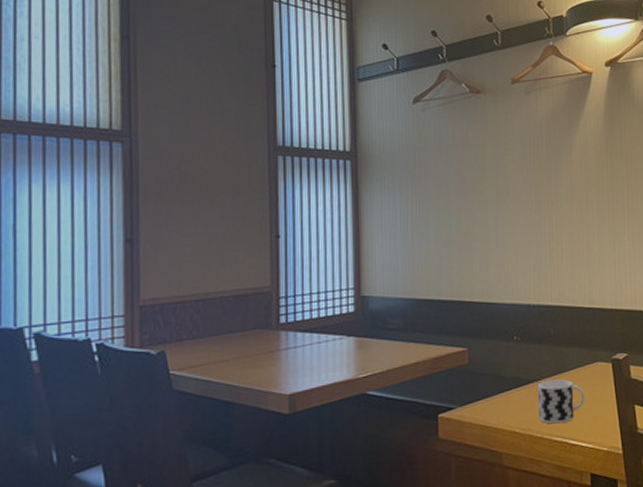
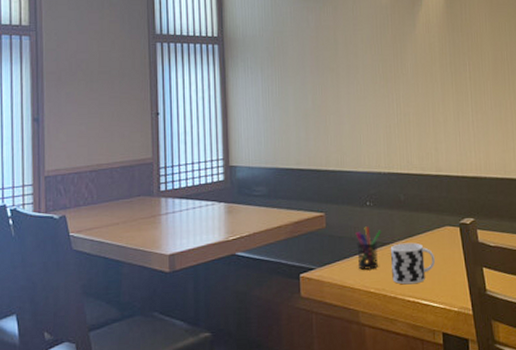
pen holder: none [500,362,529,410] -> present [355,226,382,271]

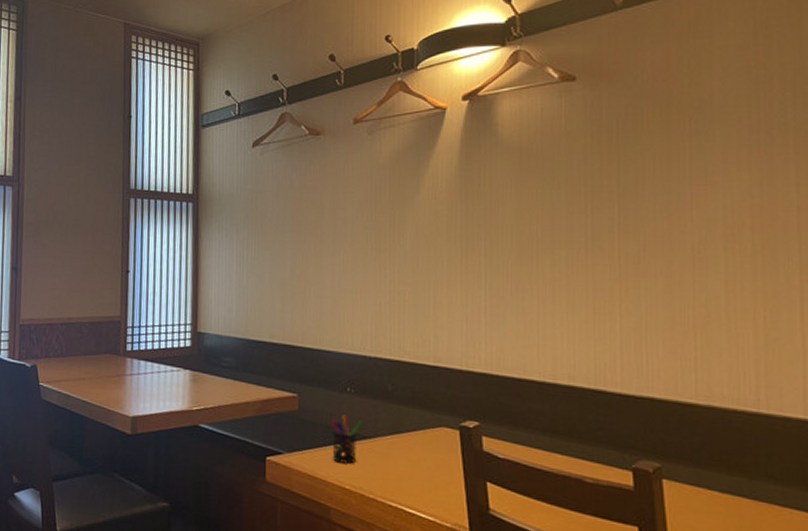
cup: present [390,242,436,285] -> none [371,439,427,488]

